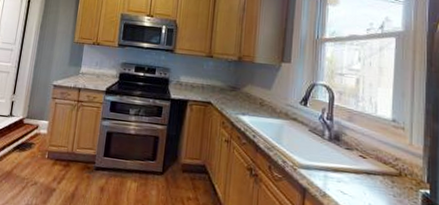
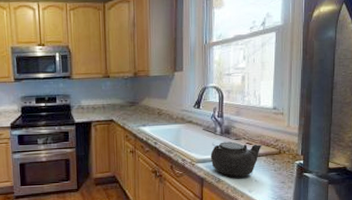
teapot: none [315,147,379,196] -> present [210,141,262,177]

